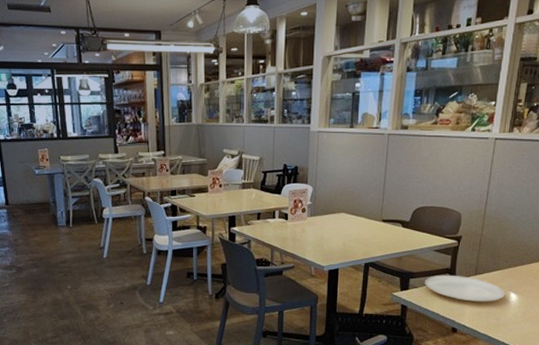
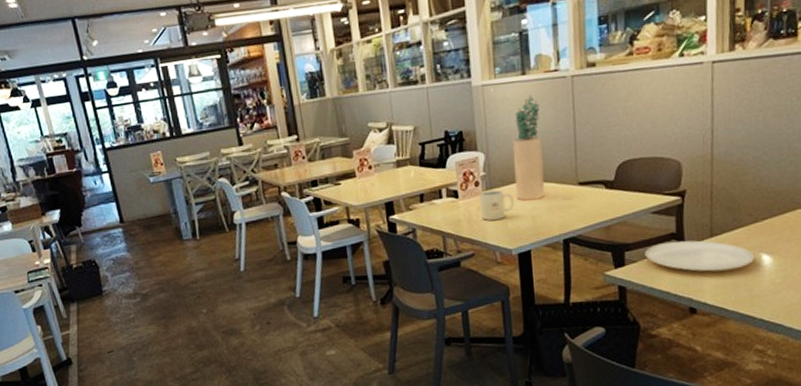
mug: none [303,217,331,242] -> present [479,189,514,221]
vase: none [333,145,361,229] -> present [512,95,545,201]

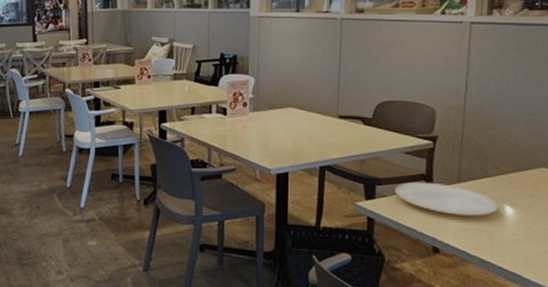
mug: present [479,189,514,221] -> none [245,112,277,141]
vase: present [512,95,545,201] -> none [280,31,310,126]

